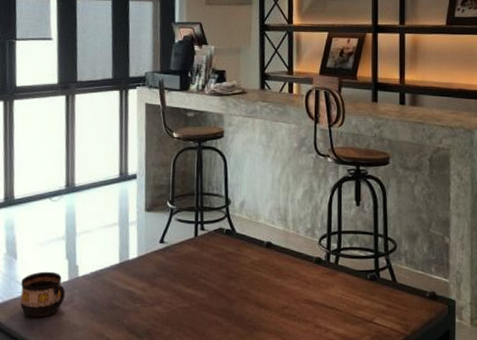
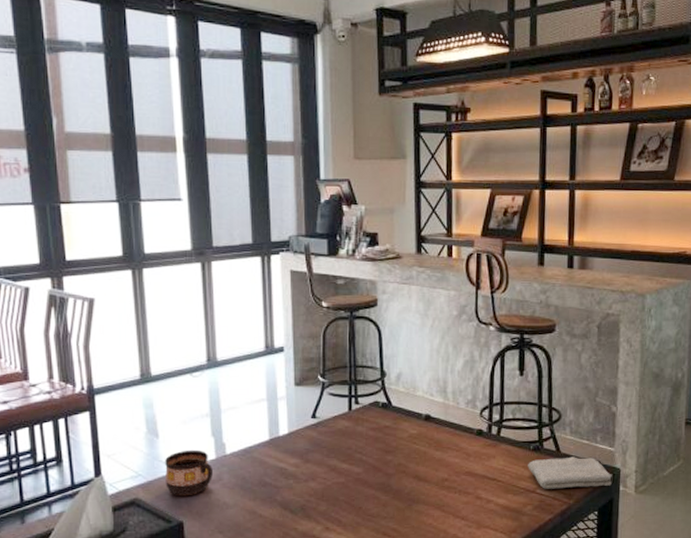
washcloth: none [365,287,447,319] -> present [528,456,612,489]

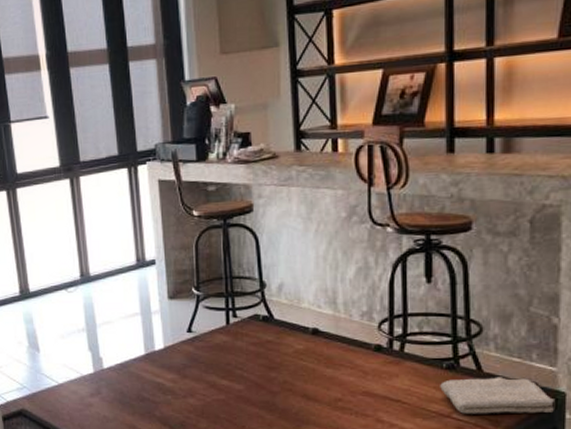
cup: present [165,450,212,497] -> none [47,363,92,409]

